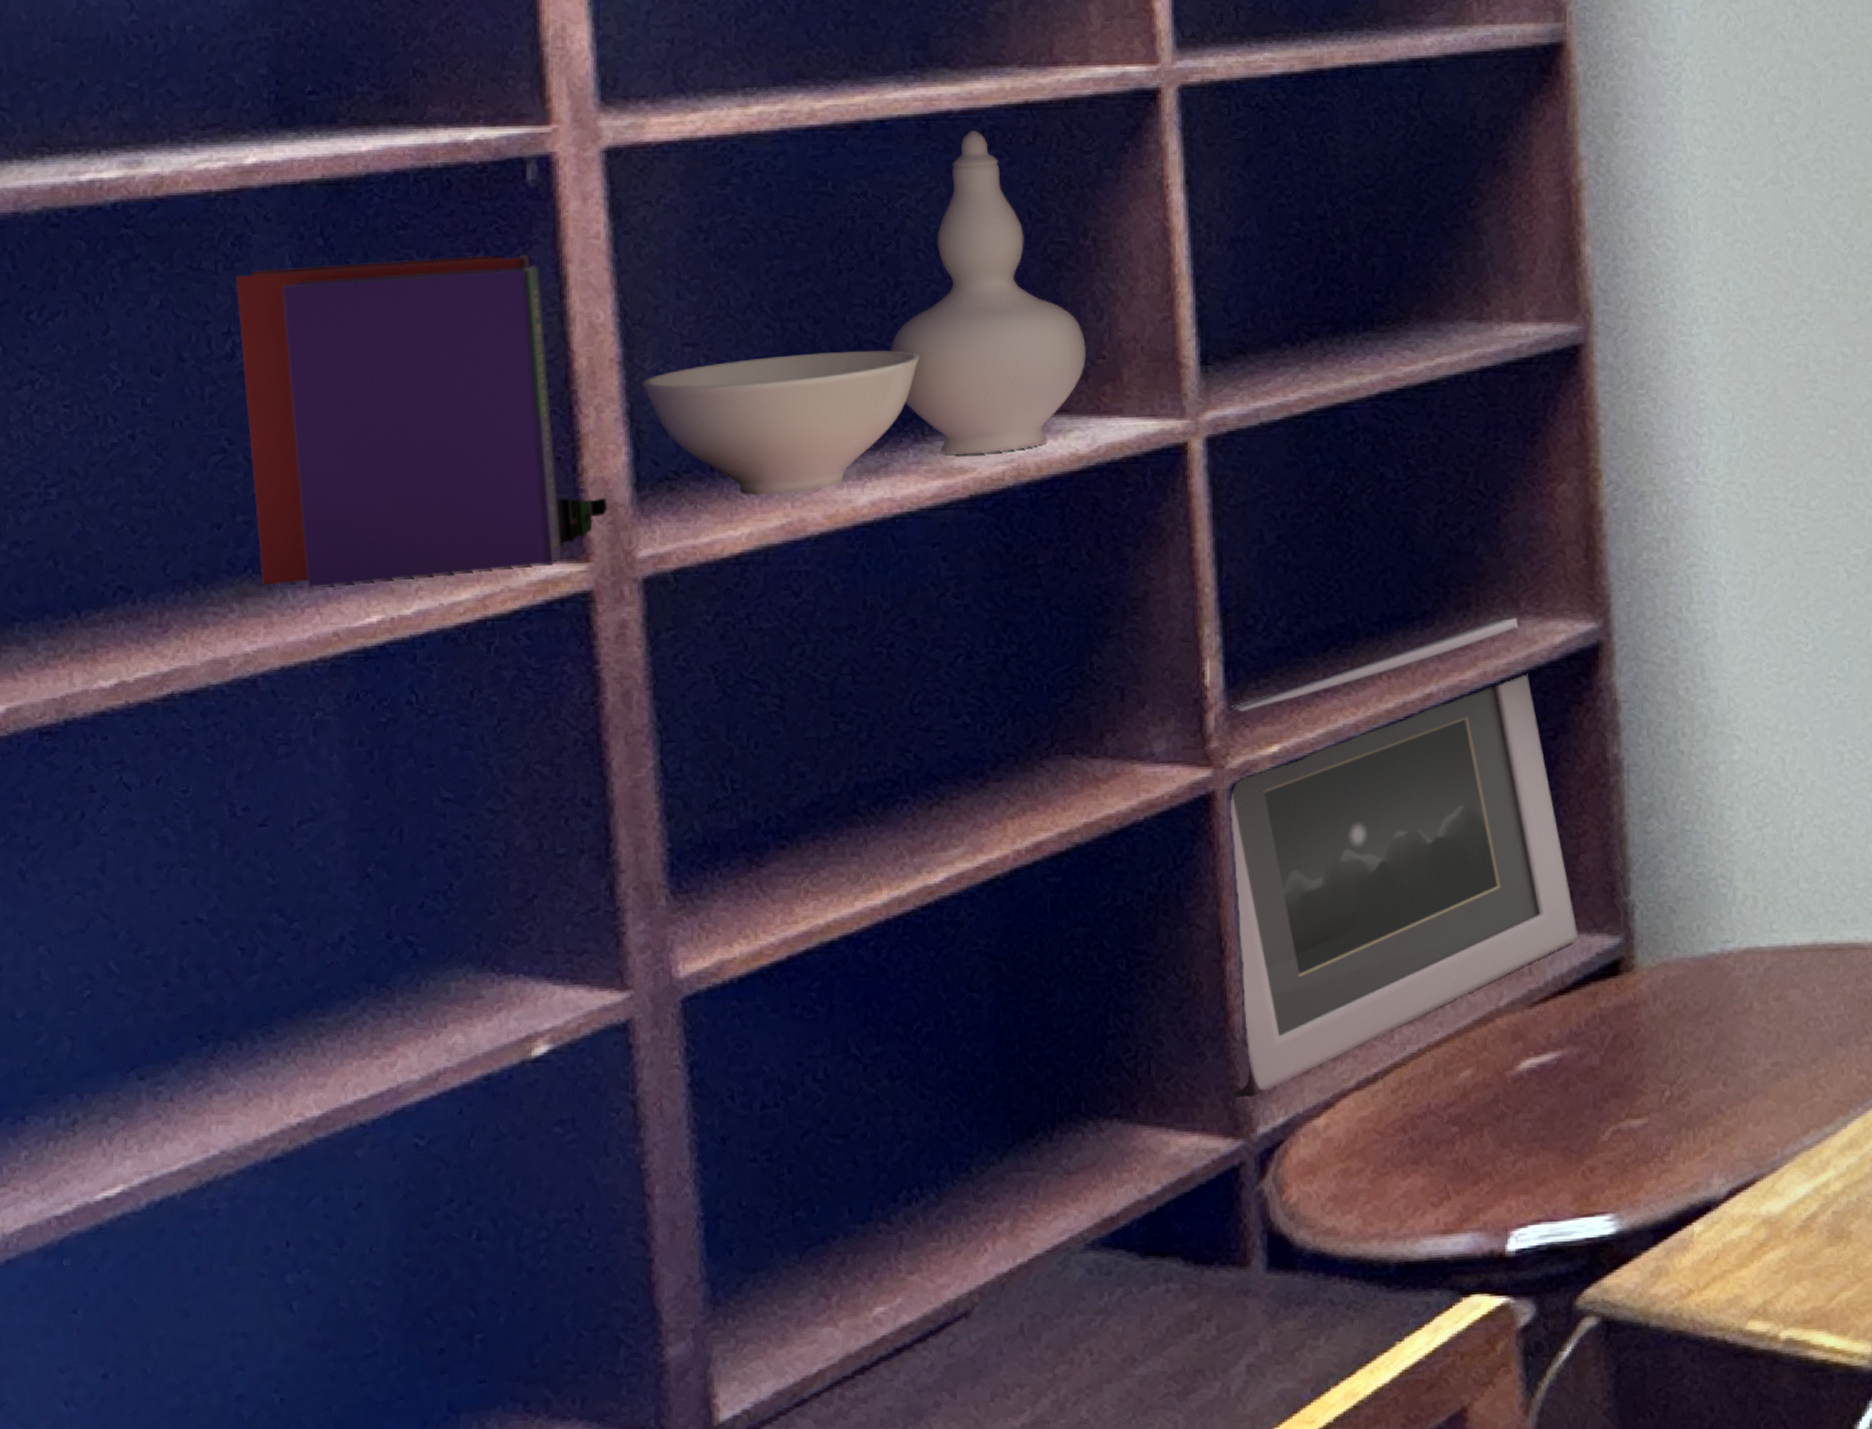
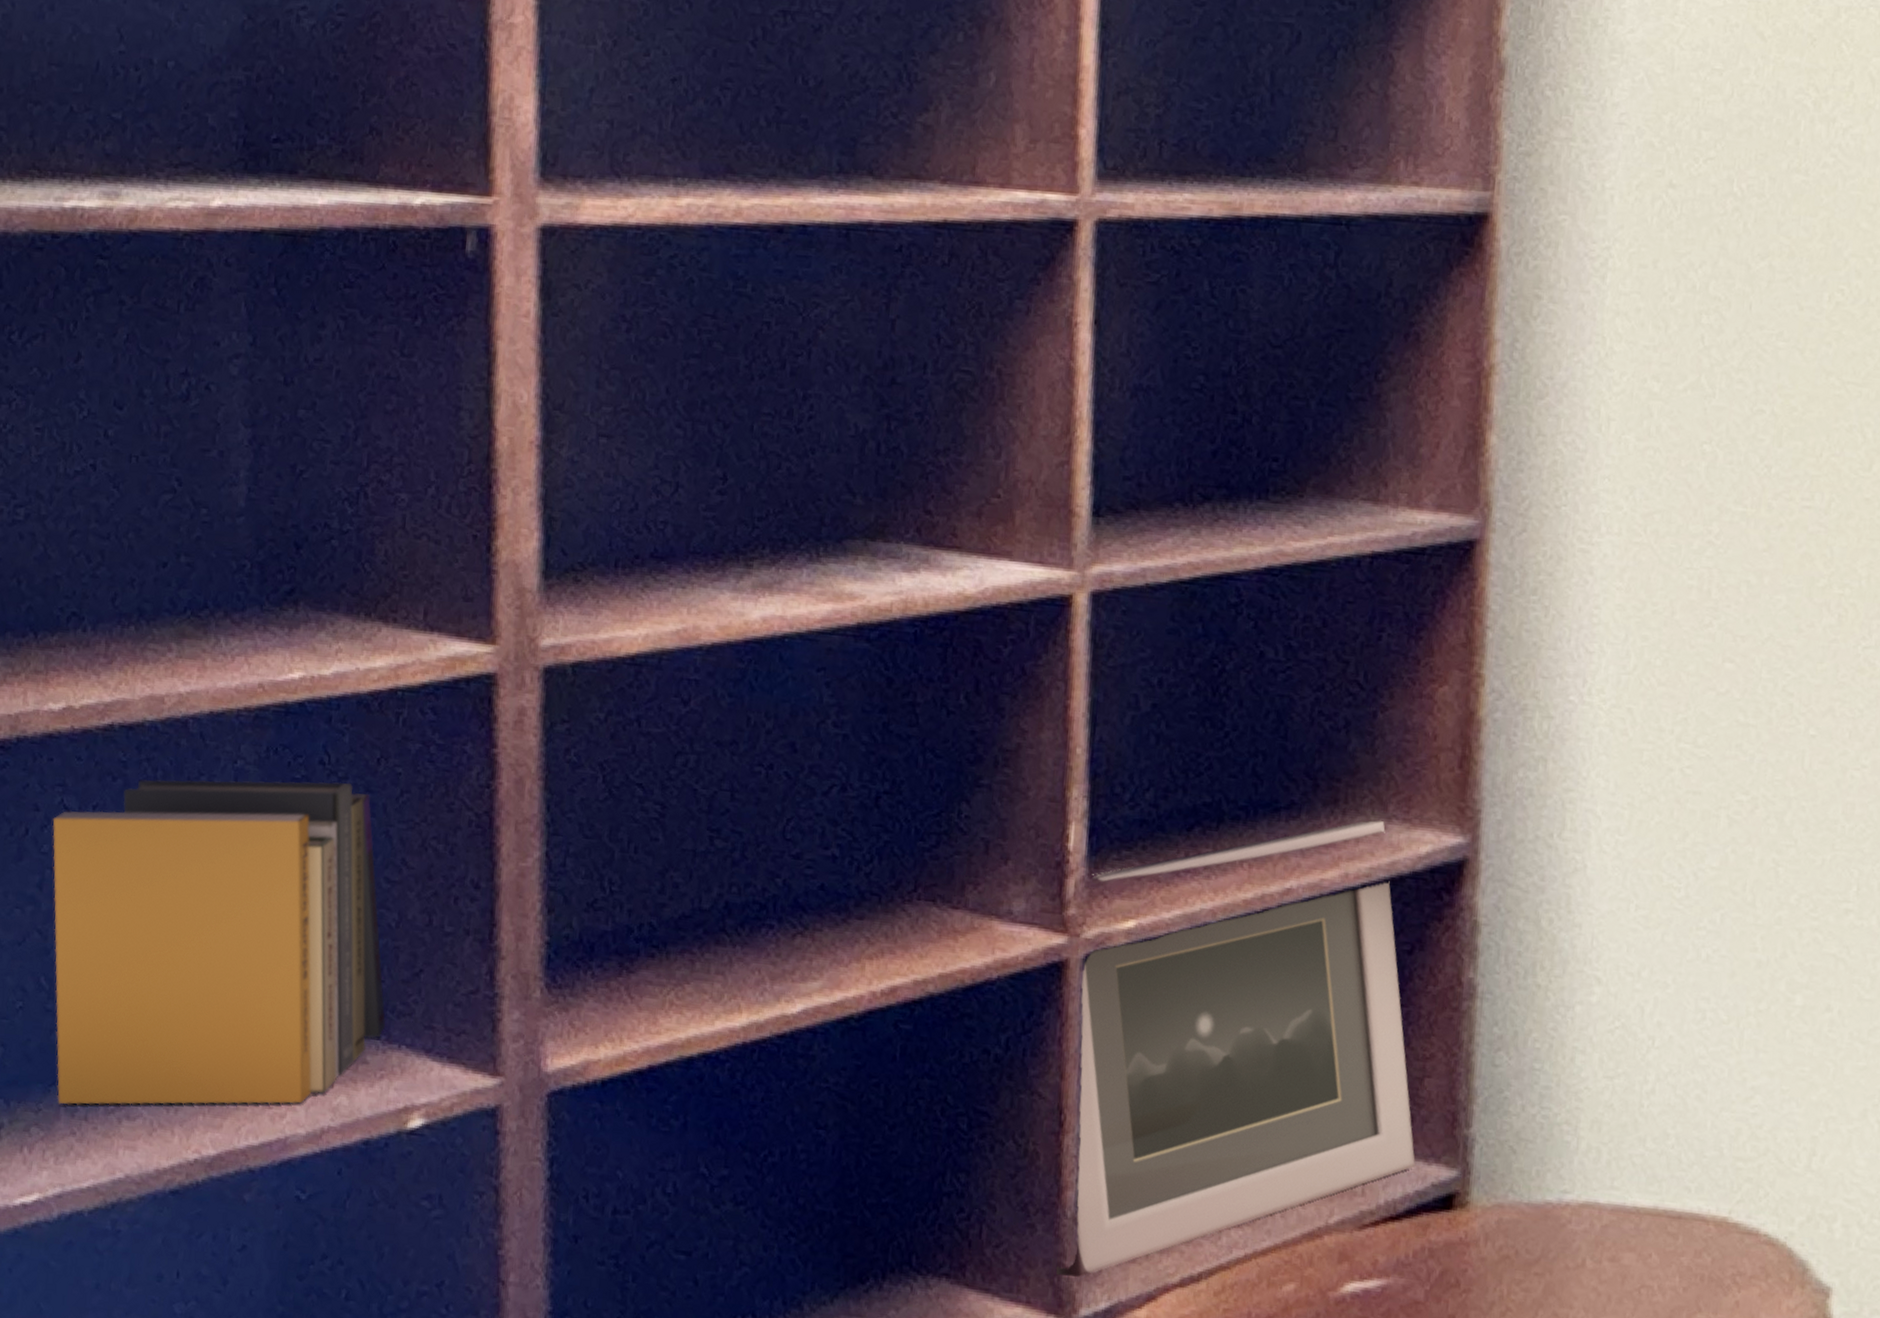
books: none [111,719,500,1089] -> present [52,779,386,1105]
books: present [236,254,608,588] -> none [195,314,517,642]
bowl: present [641,350,919,496] -> none [556,457,821,599]
decorative vase: present [891,130,1087,455] -> none [794,245,983,583]

